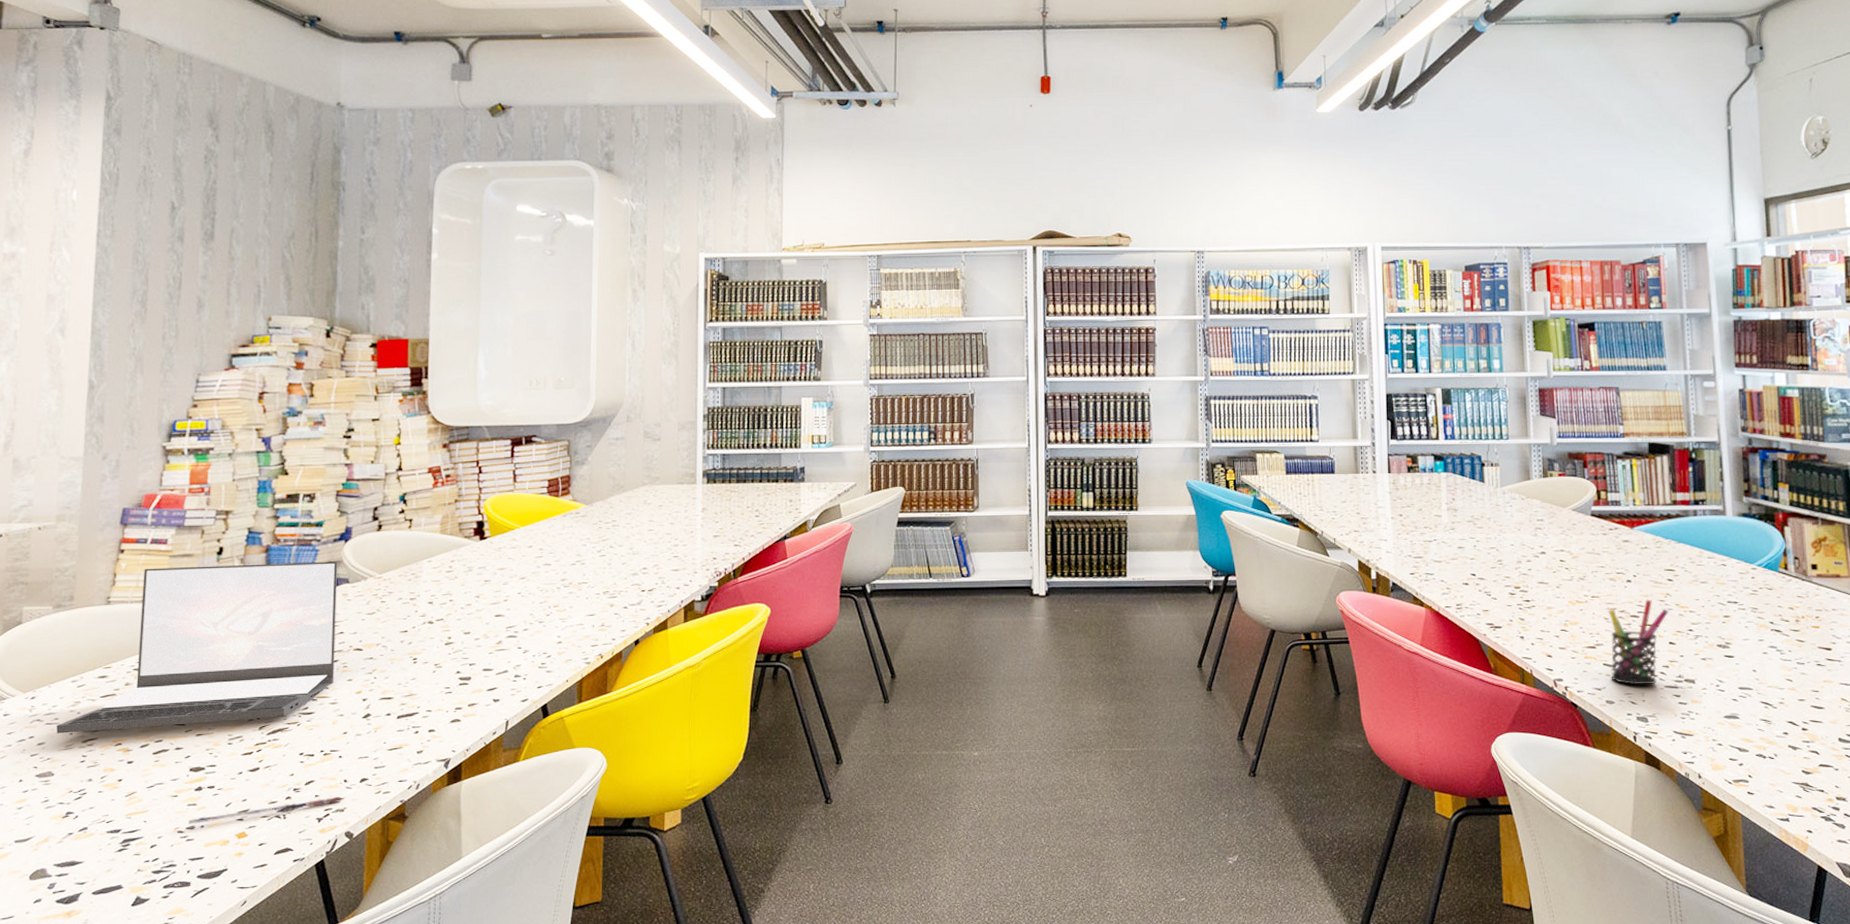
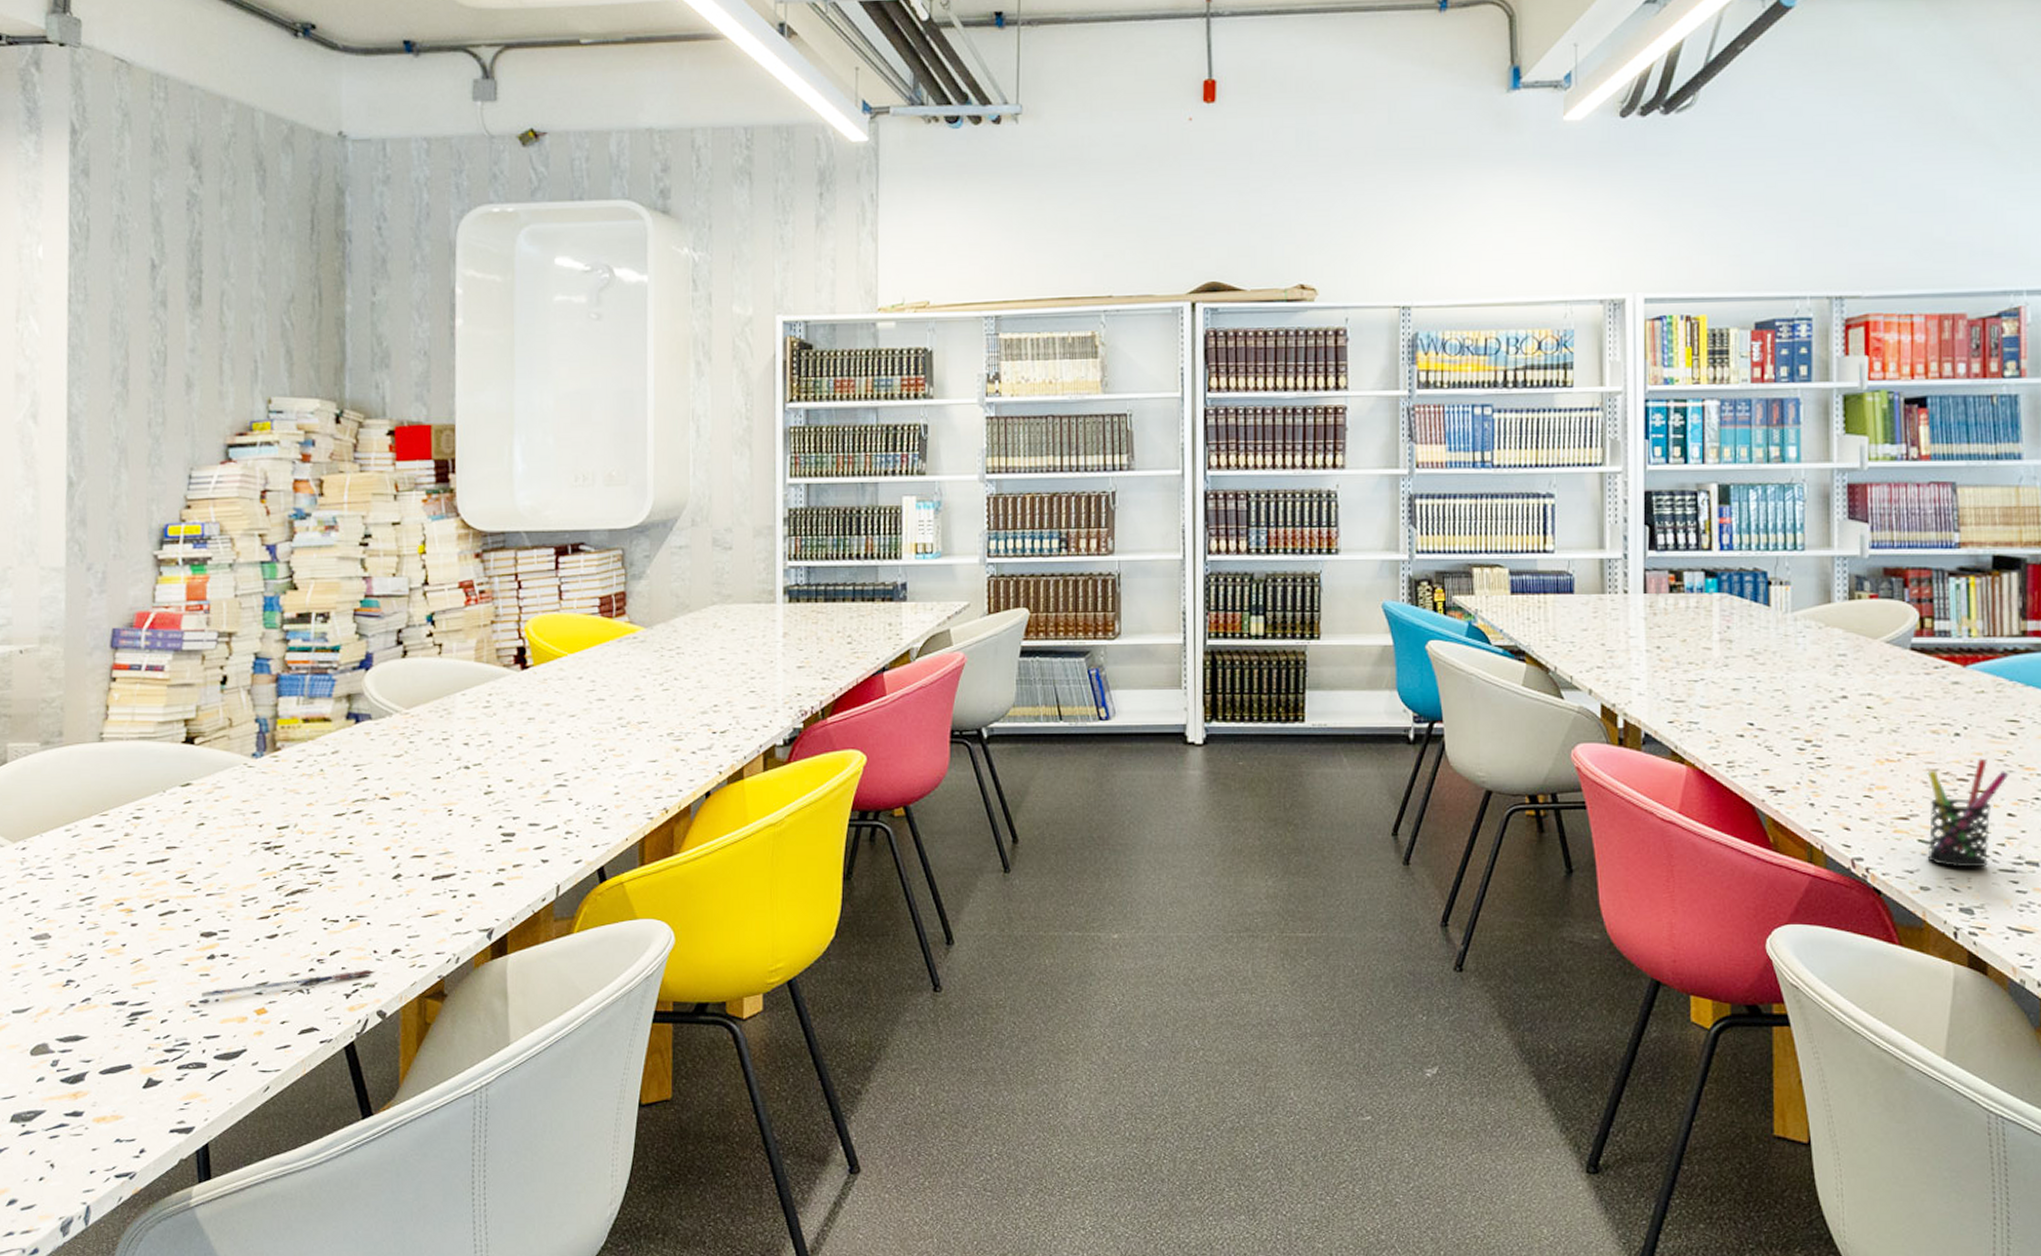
laptop: present [57,561,338,733] -> none [51,693,359,890]

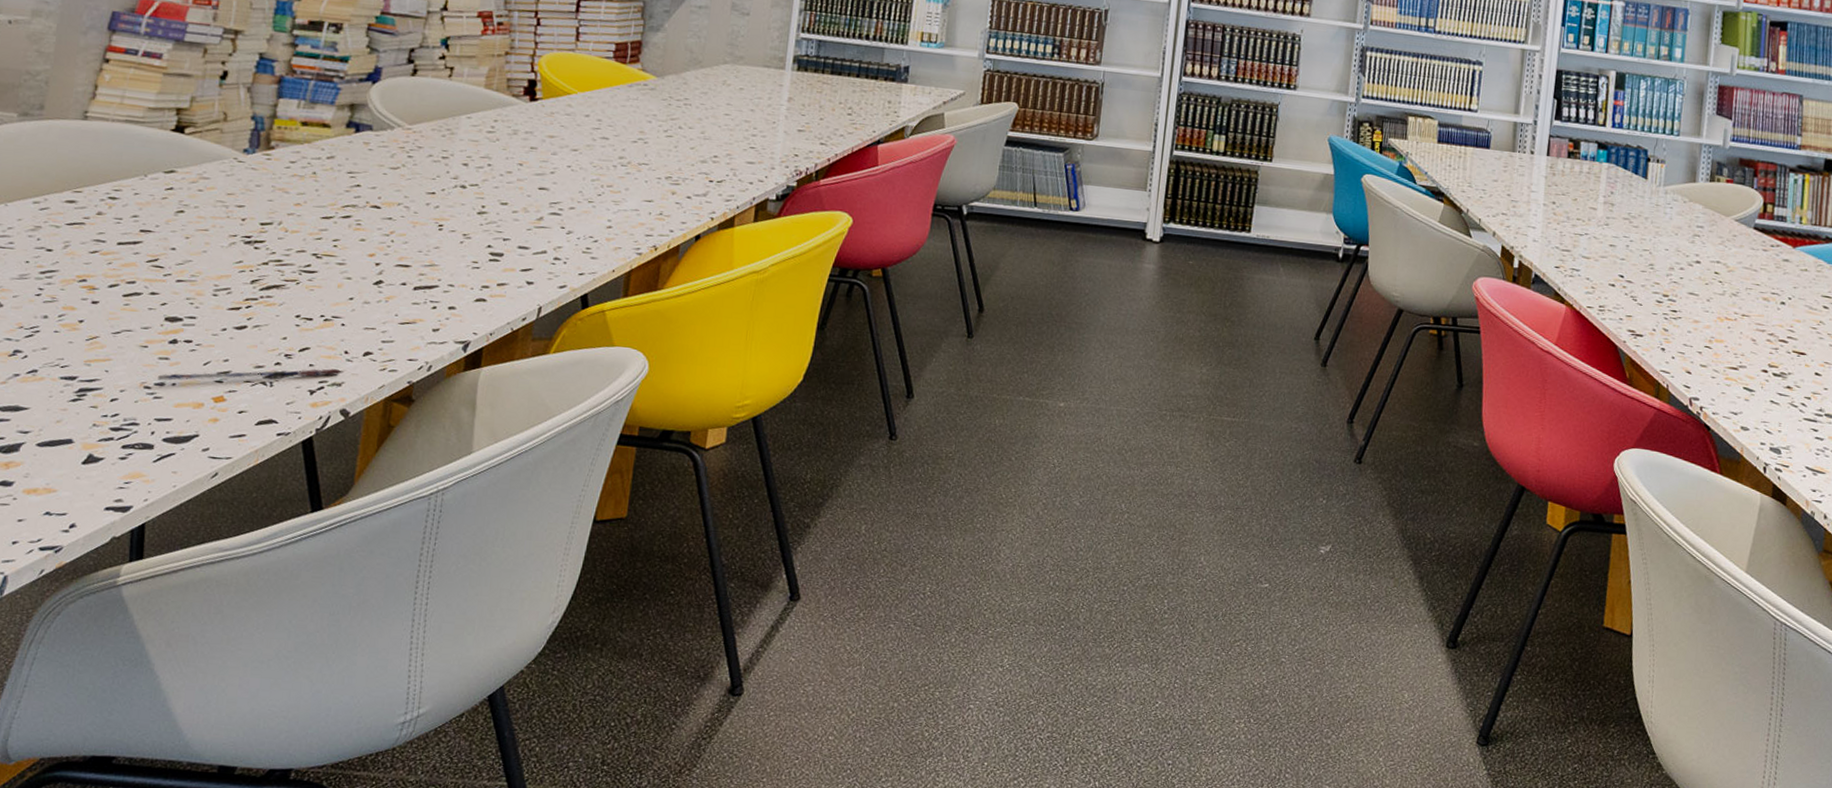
pen holder: present [1927,758,2009,868] -> none [1749,324,1820,416]

